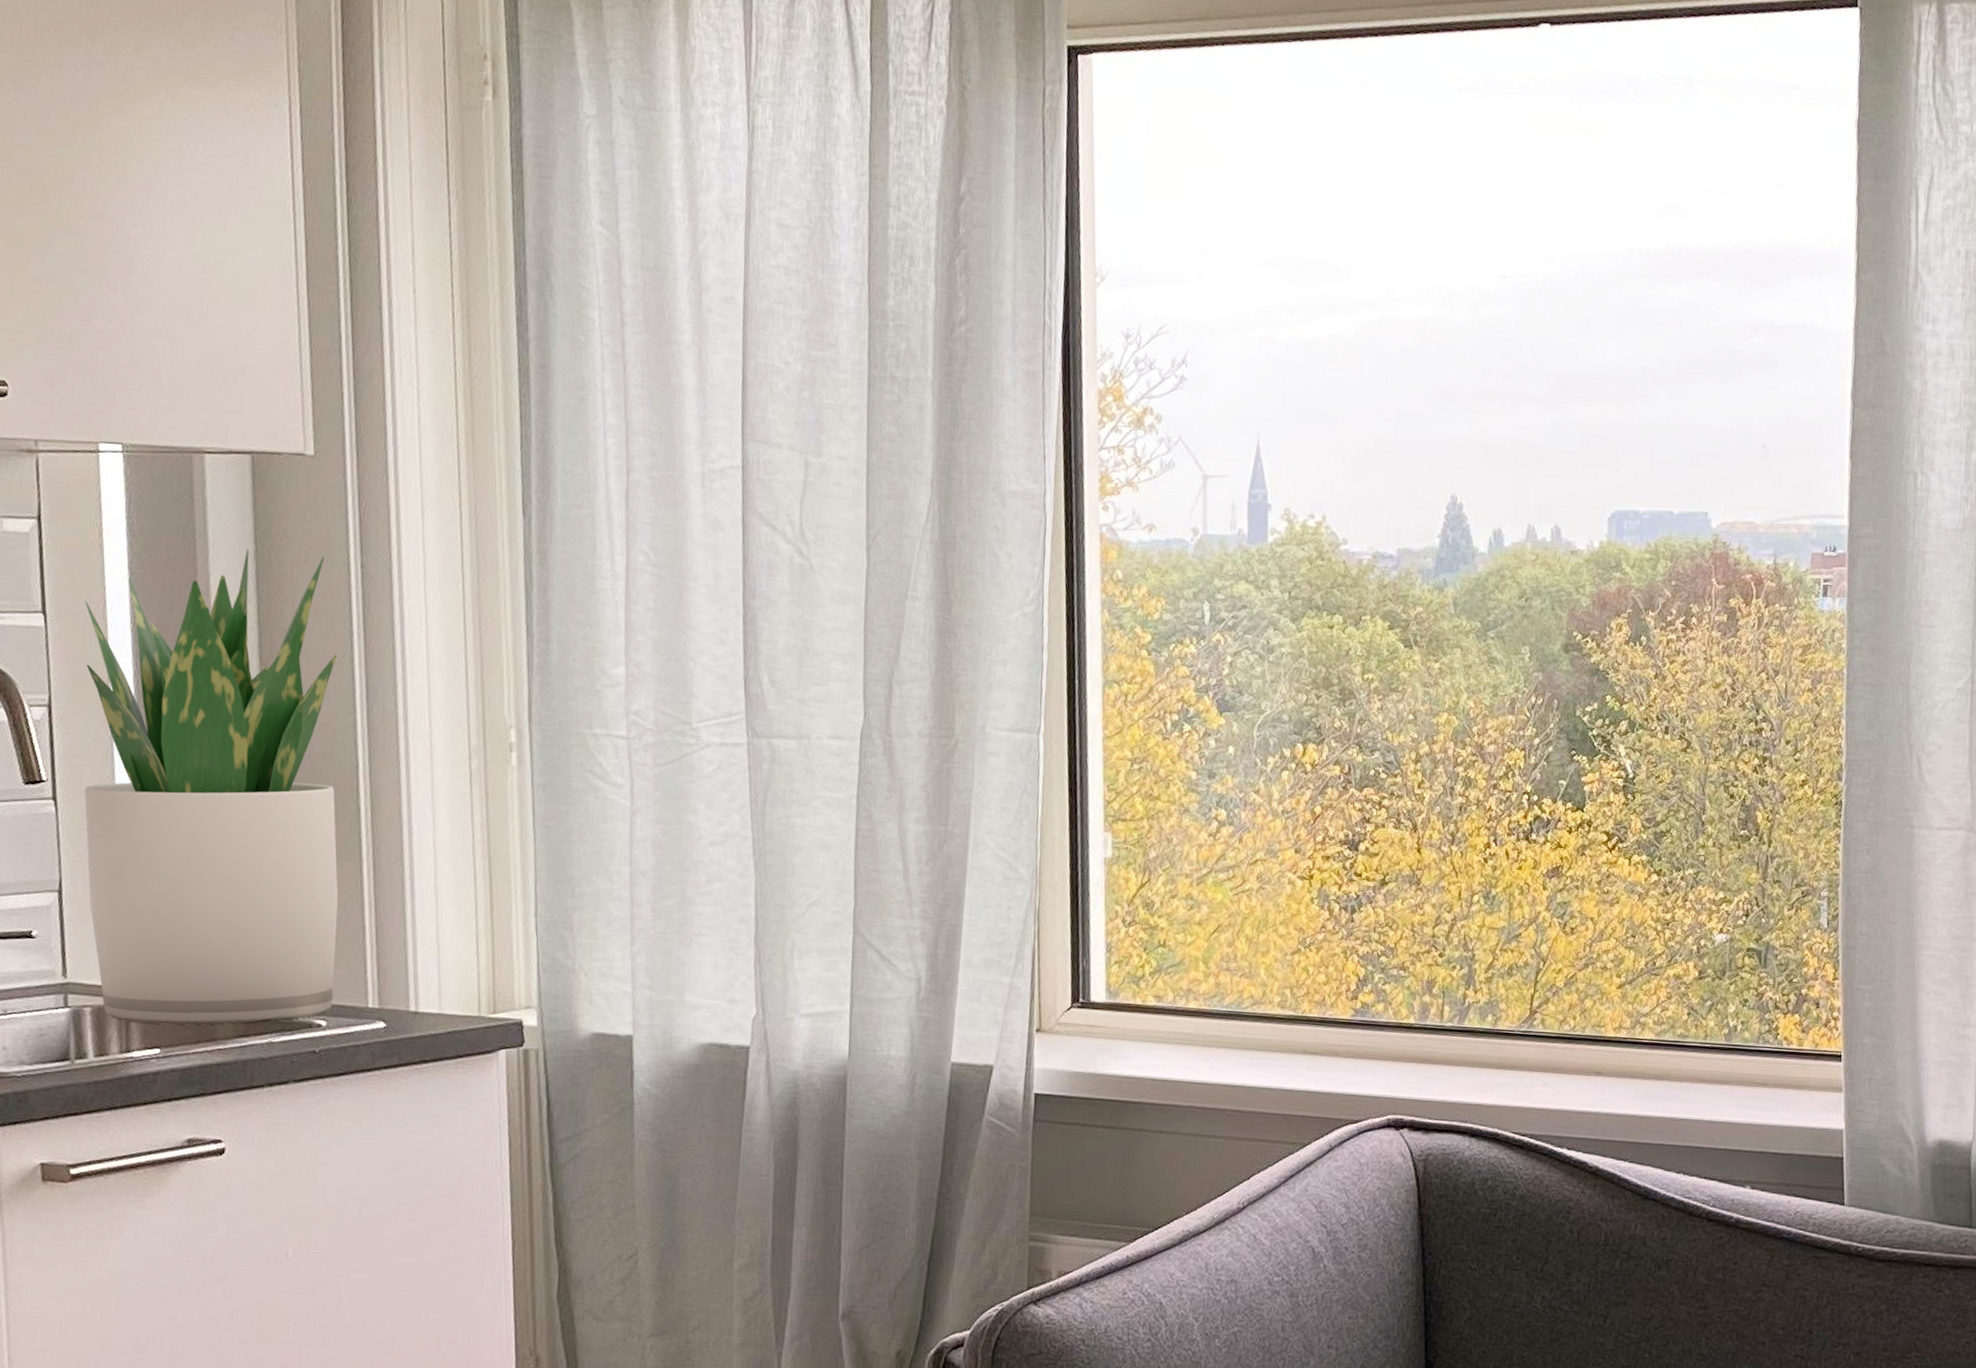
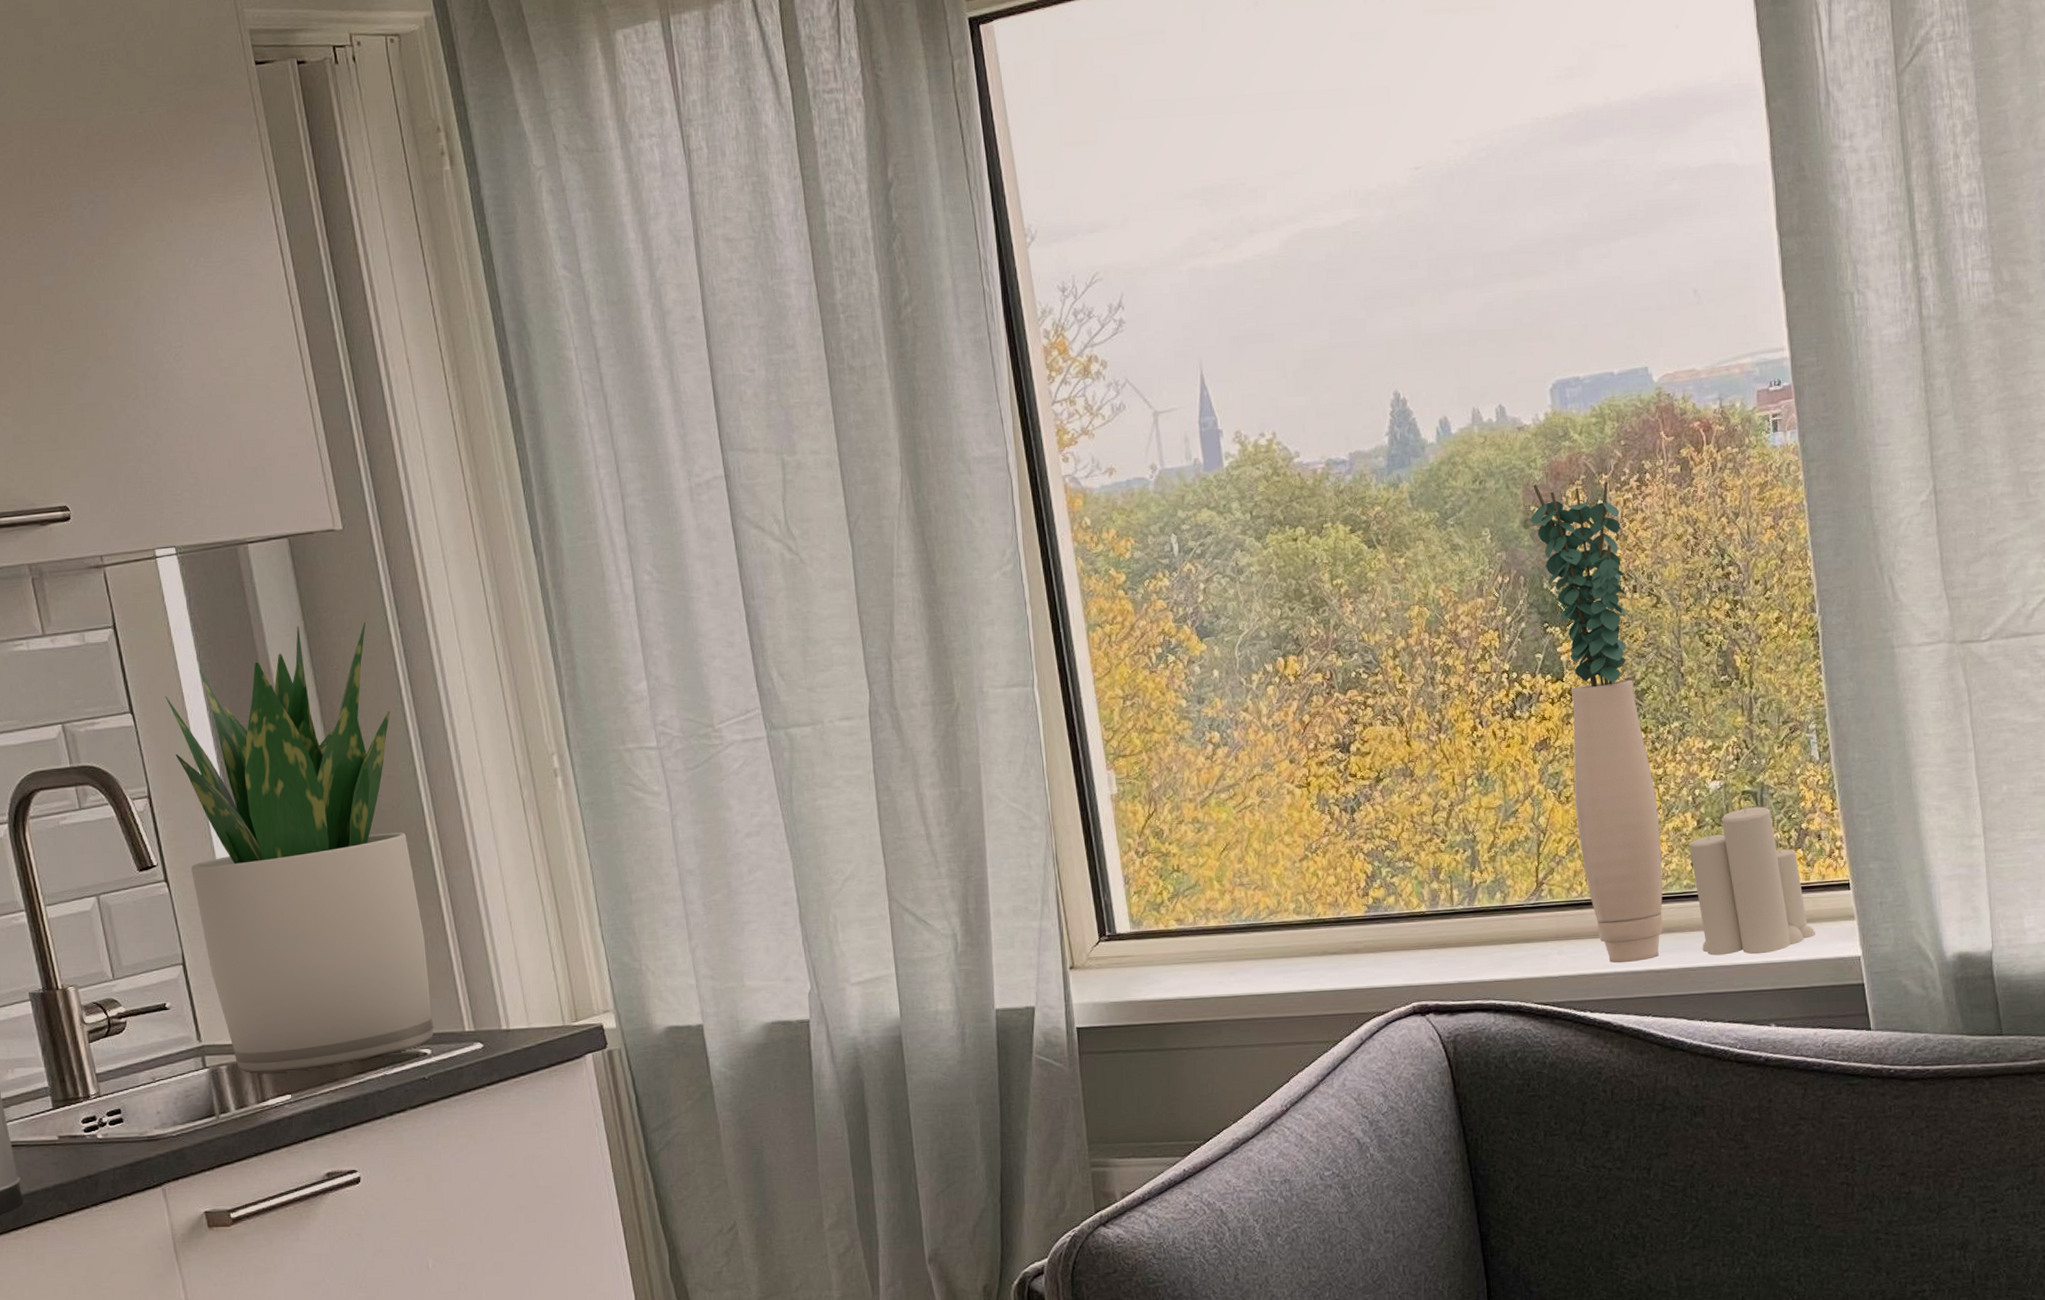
vase: none [1571,610,1662,1105] -> present [1530,481,1663,964]
candle: none [1687,952,1802,1115] -> present [1689,795,1815,956]

